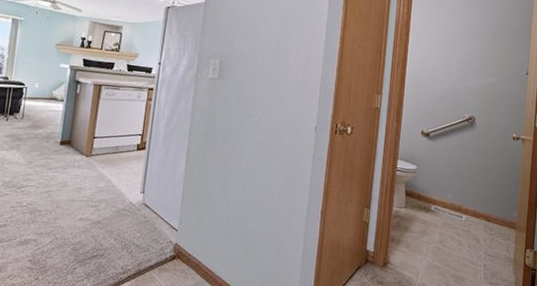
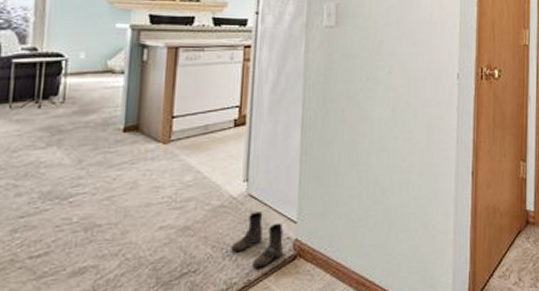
boots: none [128,217,168,261] -> present [231,211,284,268]

